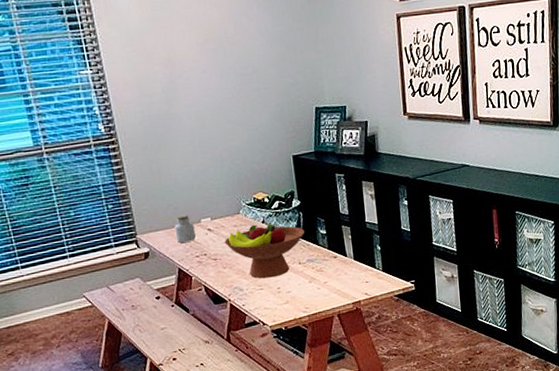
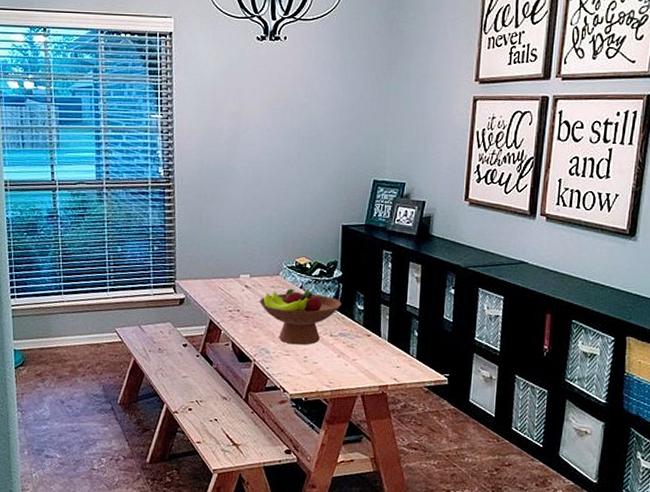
jar: present [174,215,196,243] -> none [213,268,232,295]

